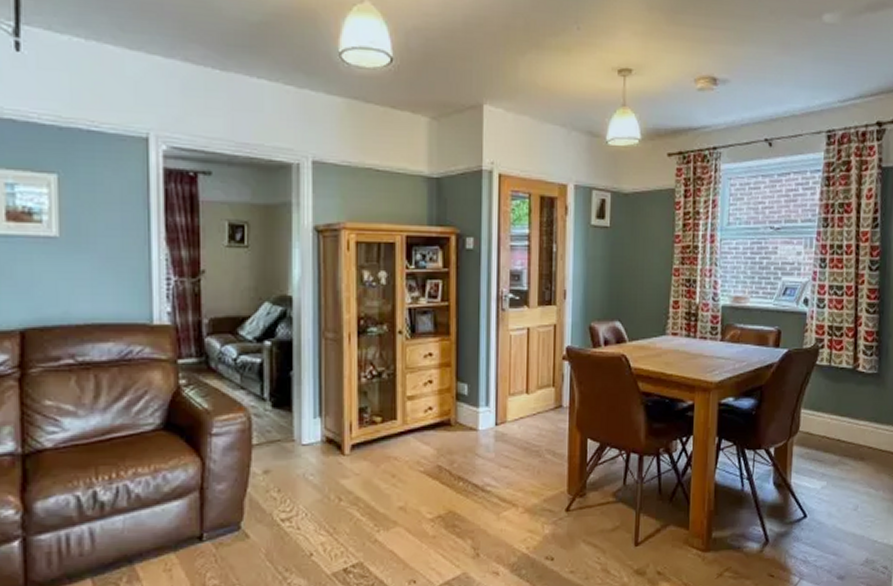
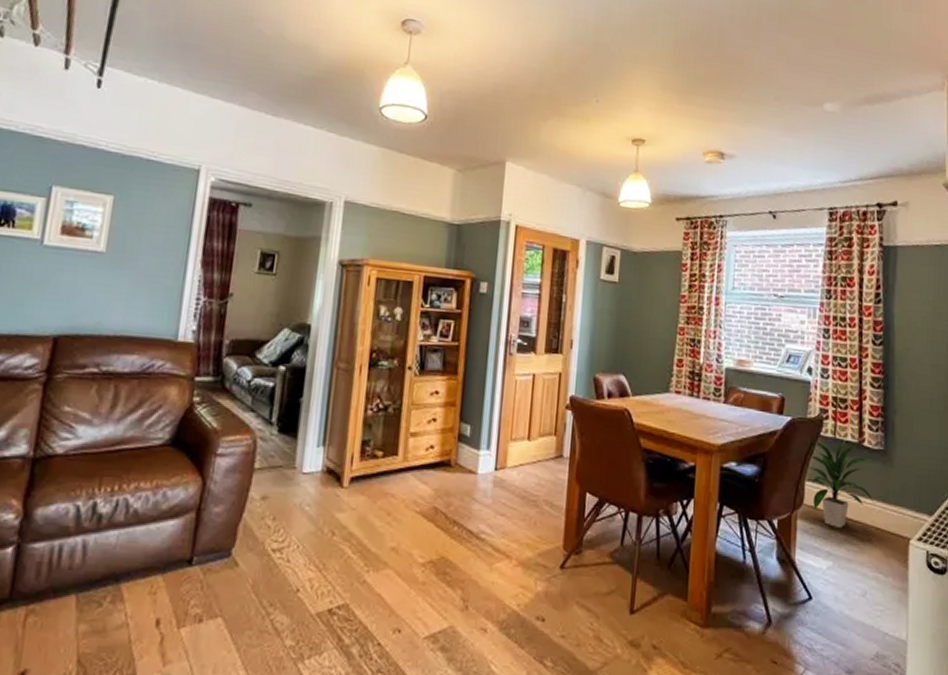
indoor plant: none [800,366,868,451] -> present [805,439,875,529]

